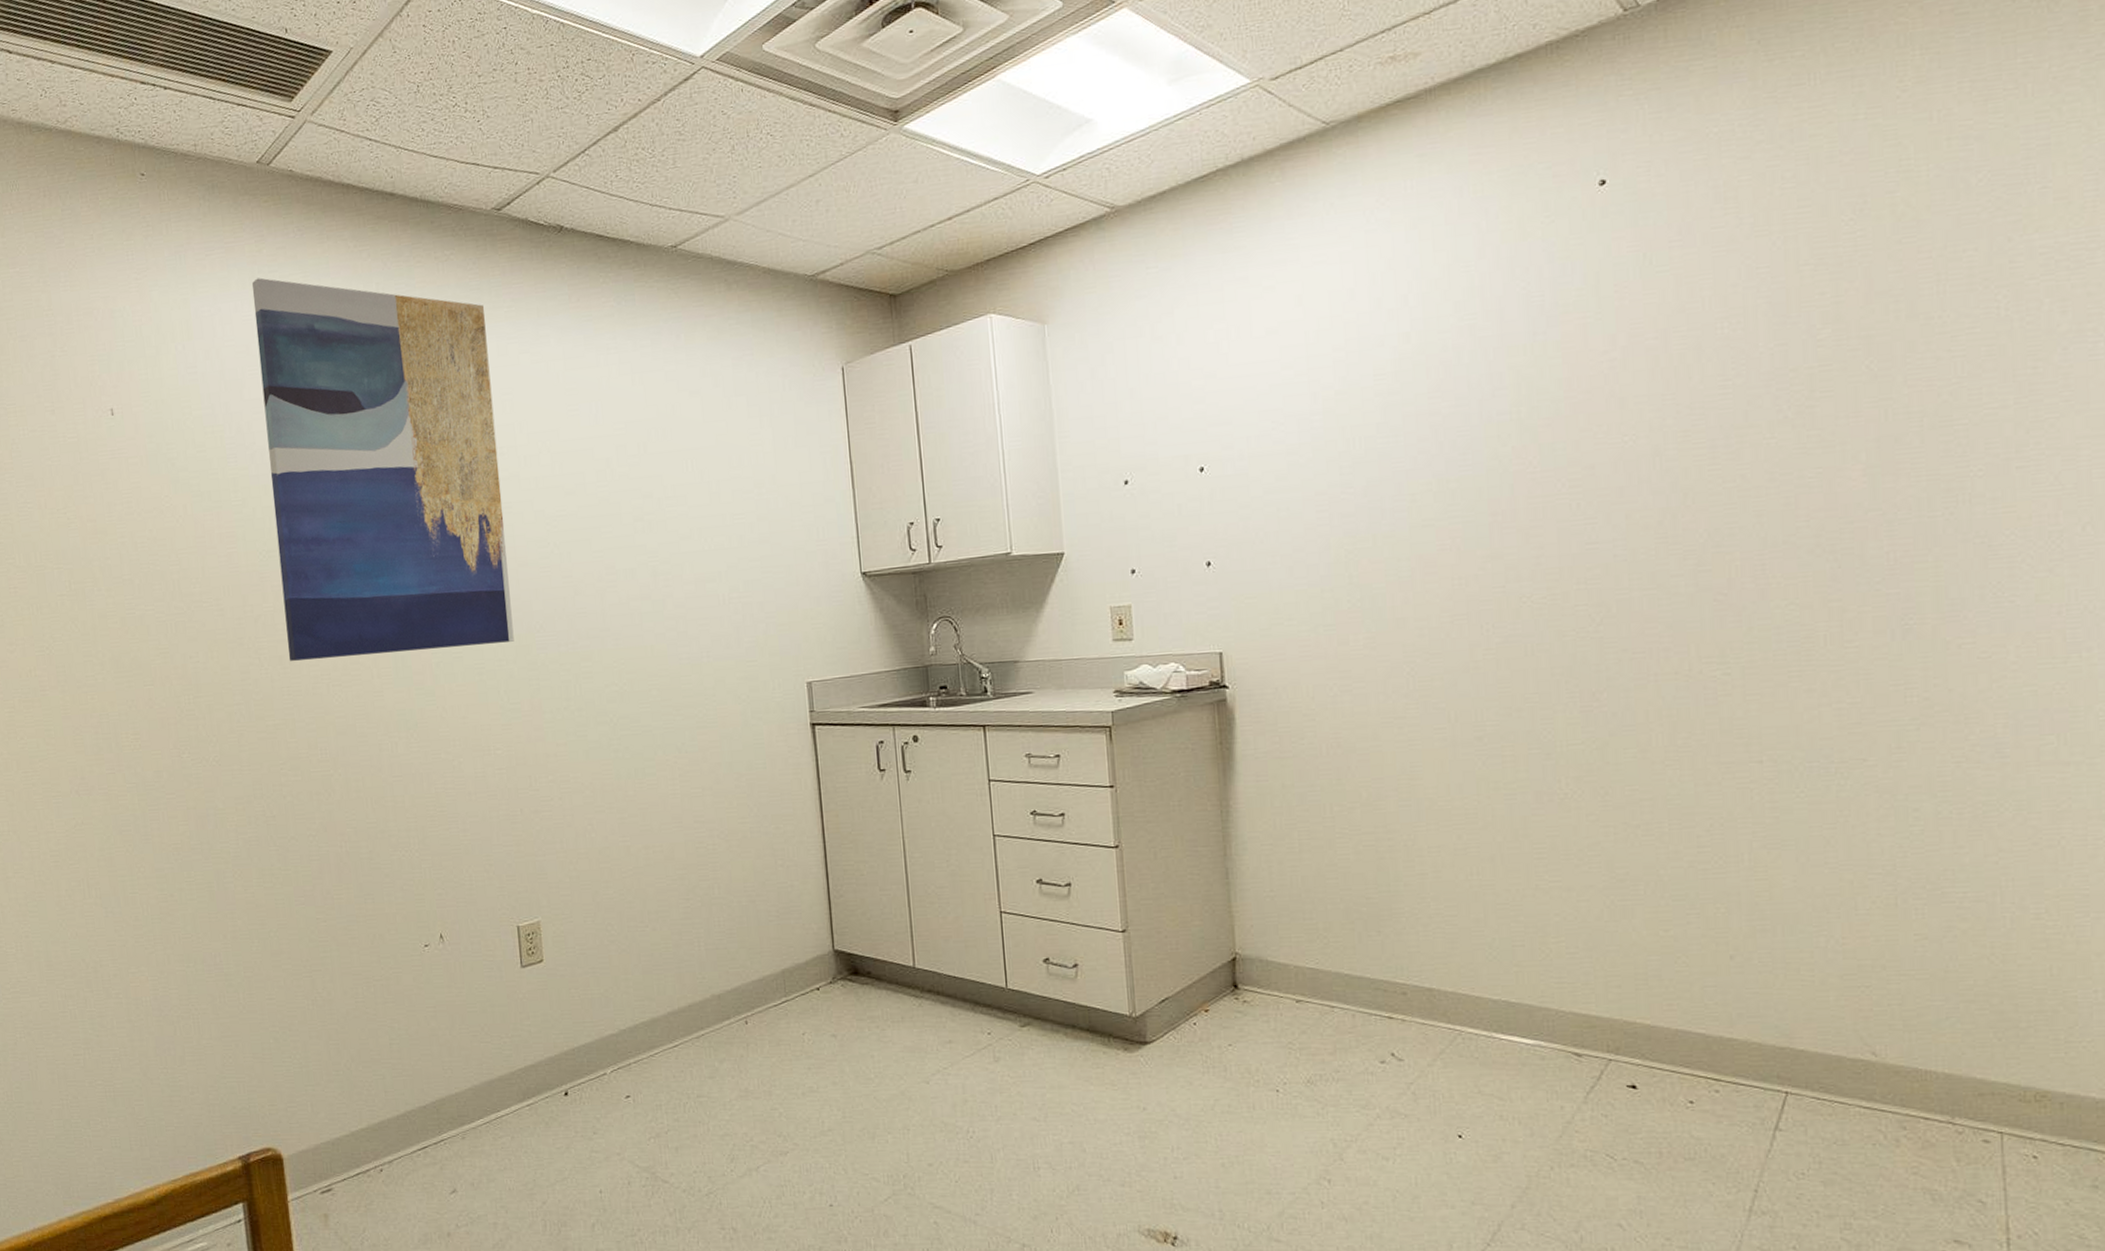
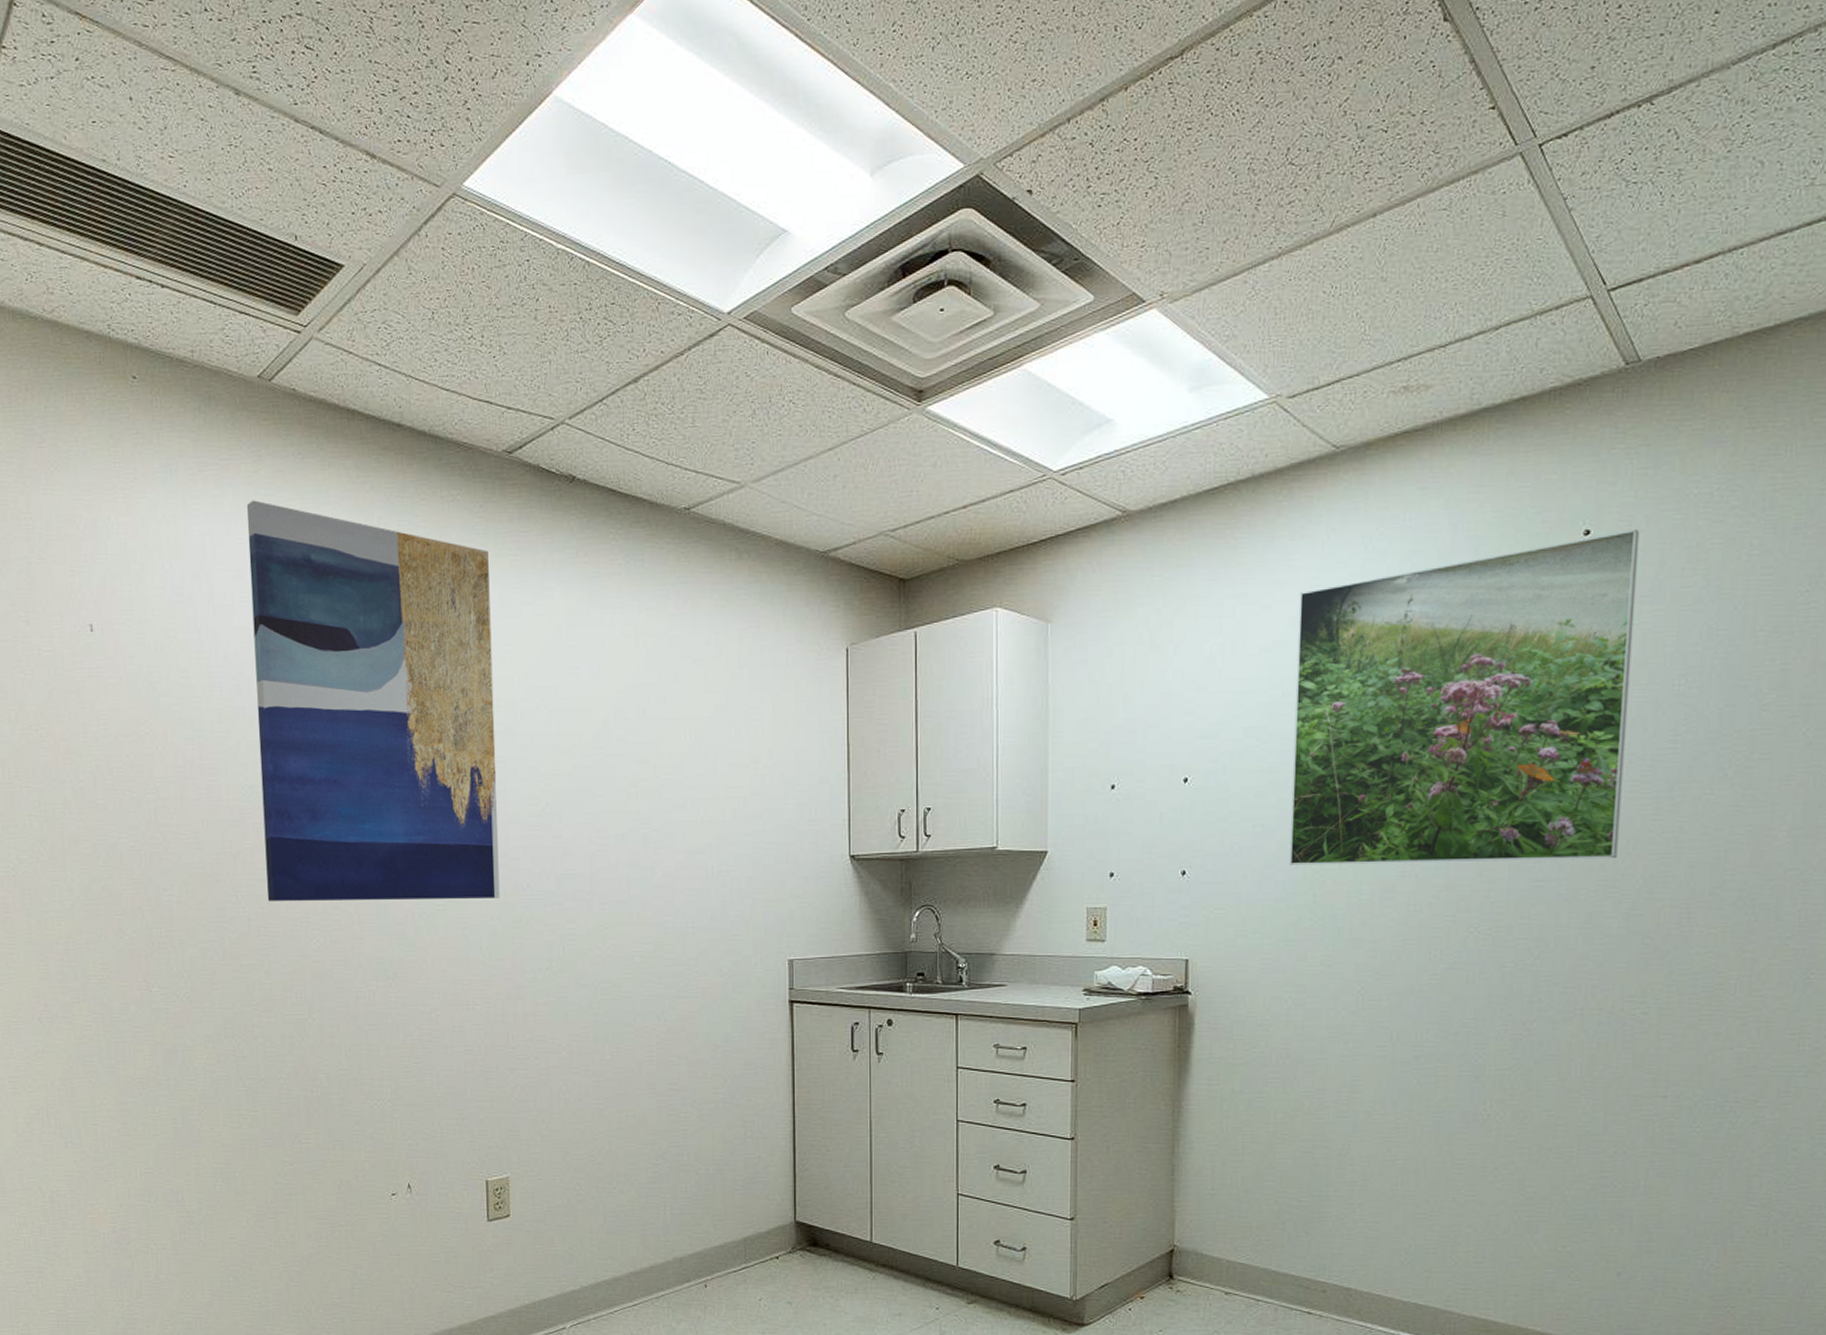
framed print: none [1302,173,1676,548] -> present [1289,528,1640,866]

